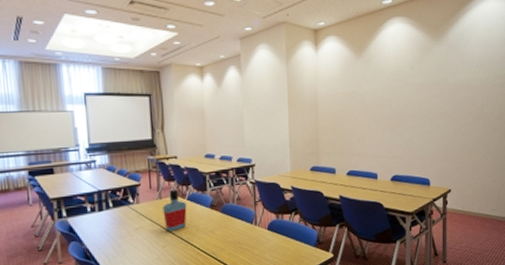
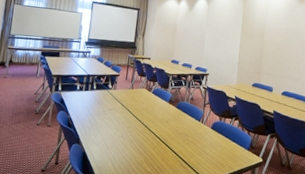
bottle: present [163,189,187,232] -> none [132,83,151,117]

